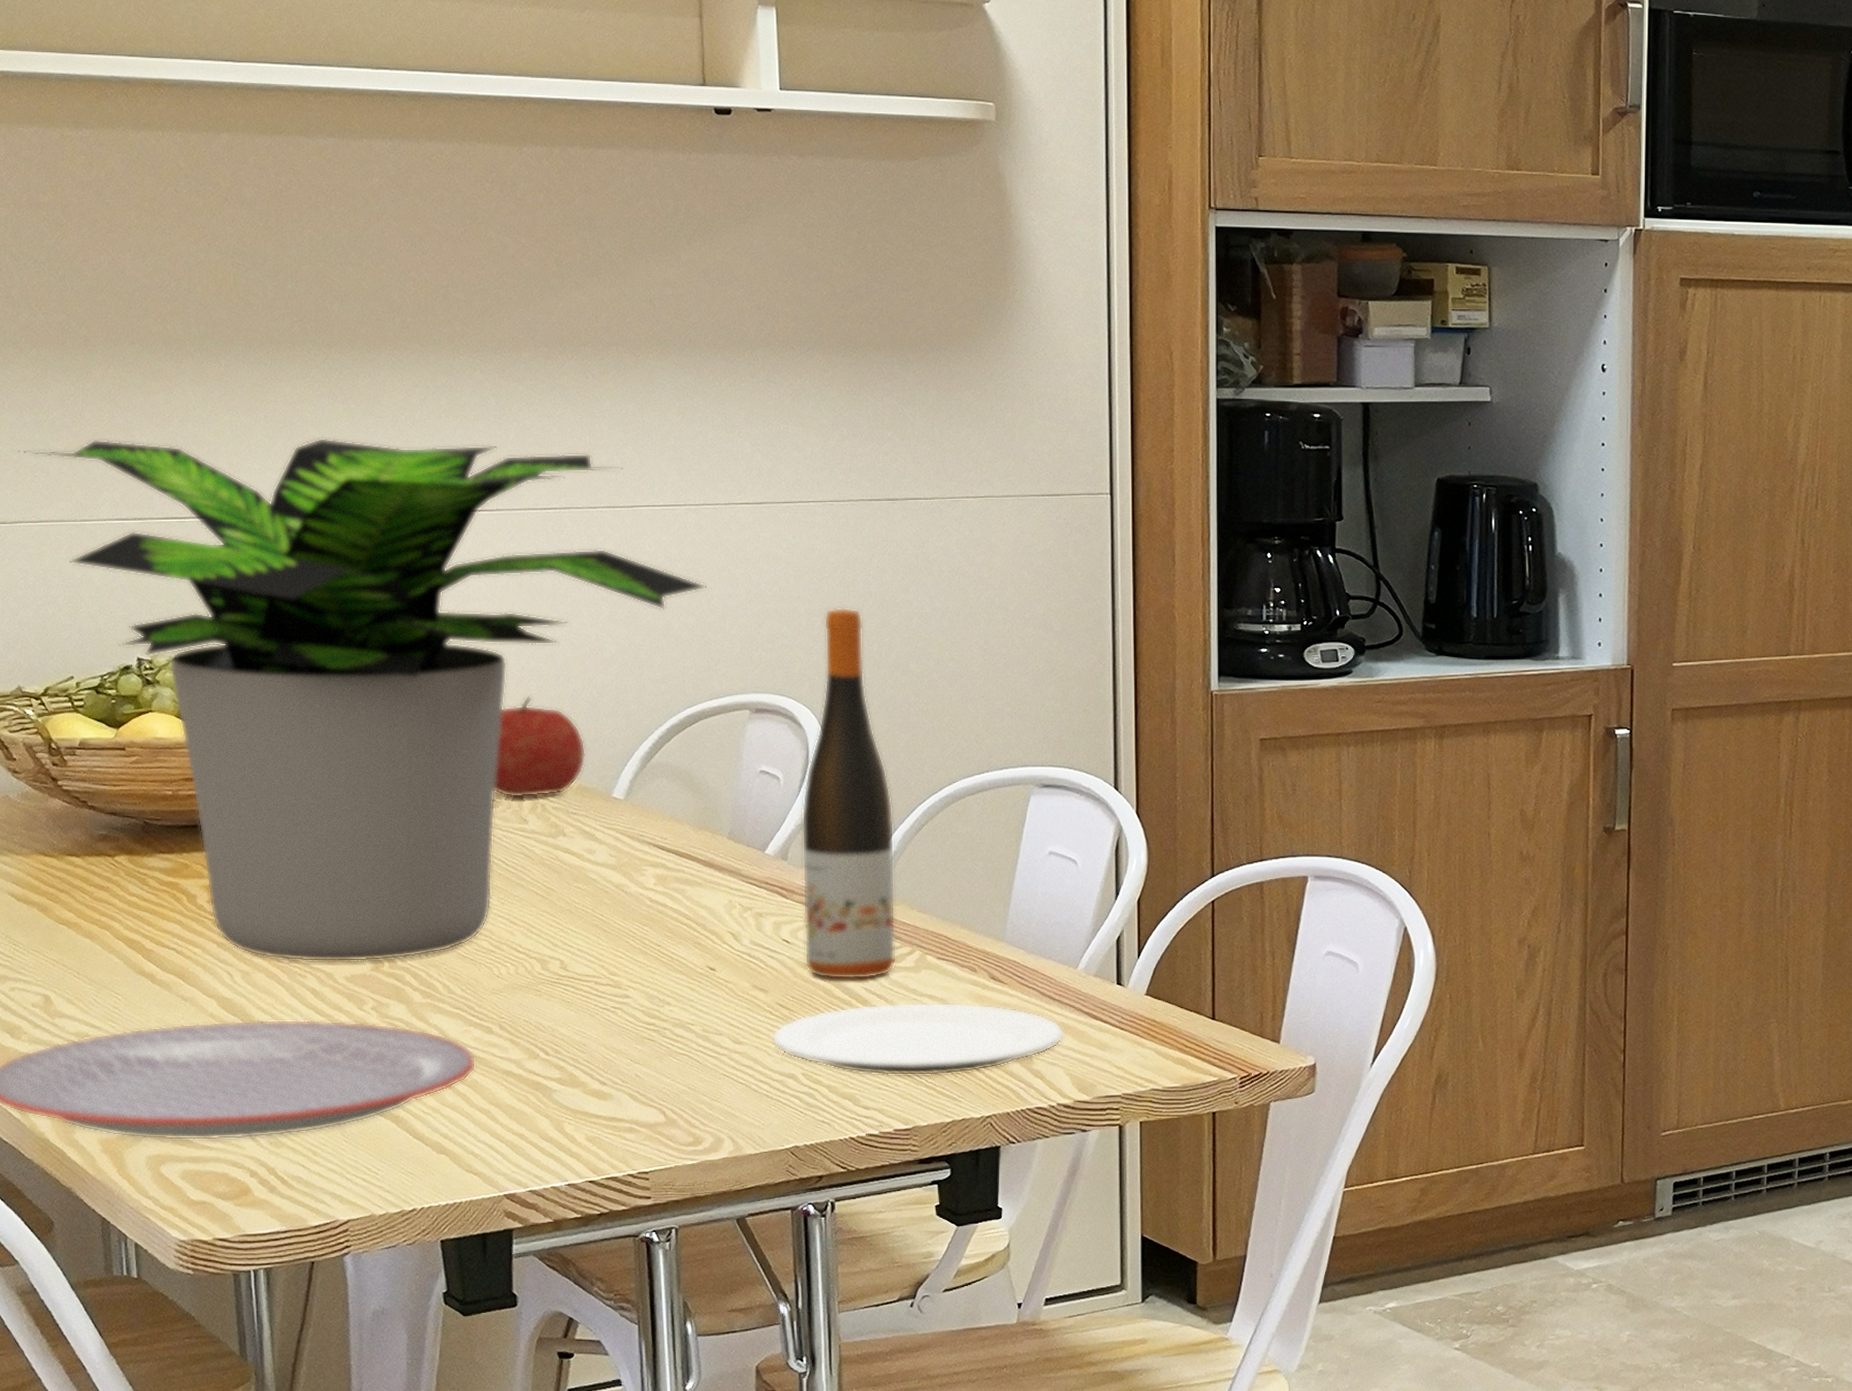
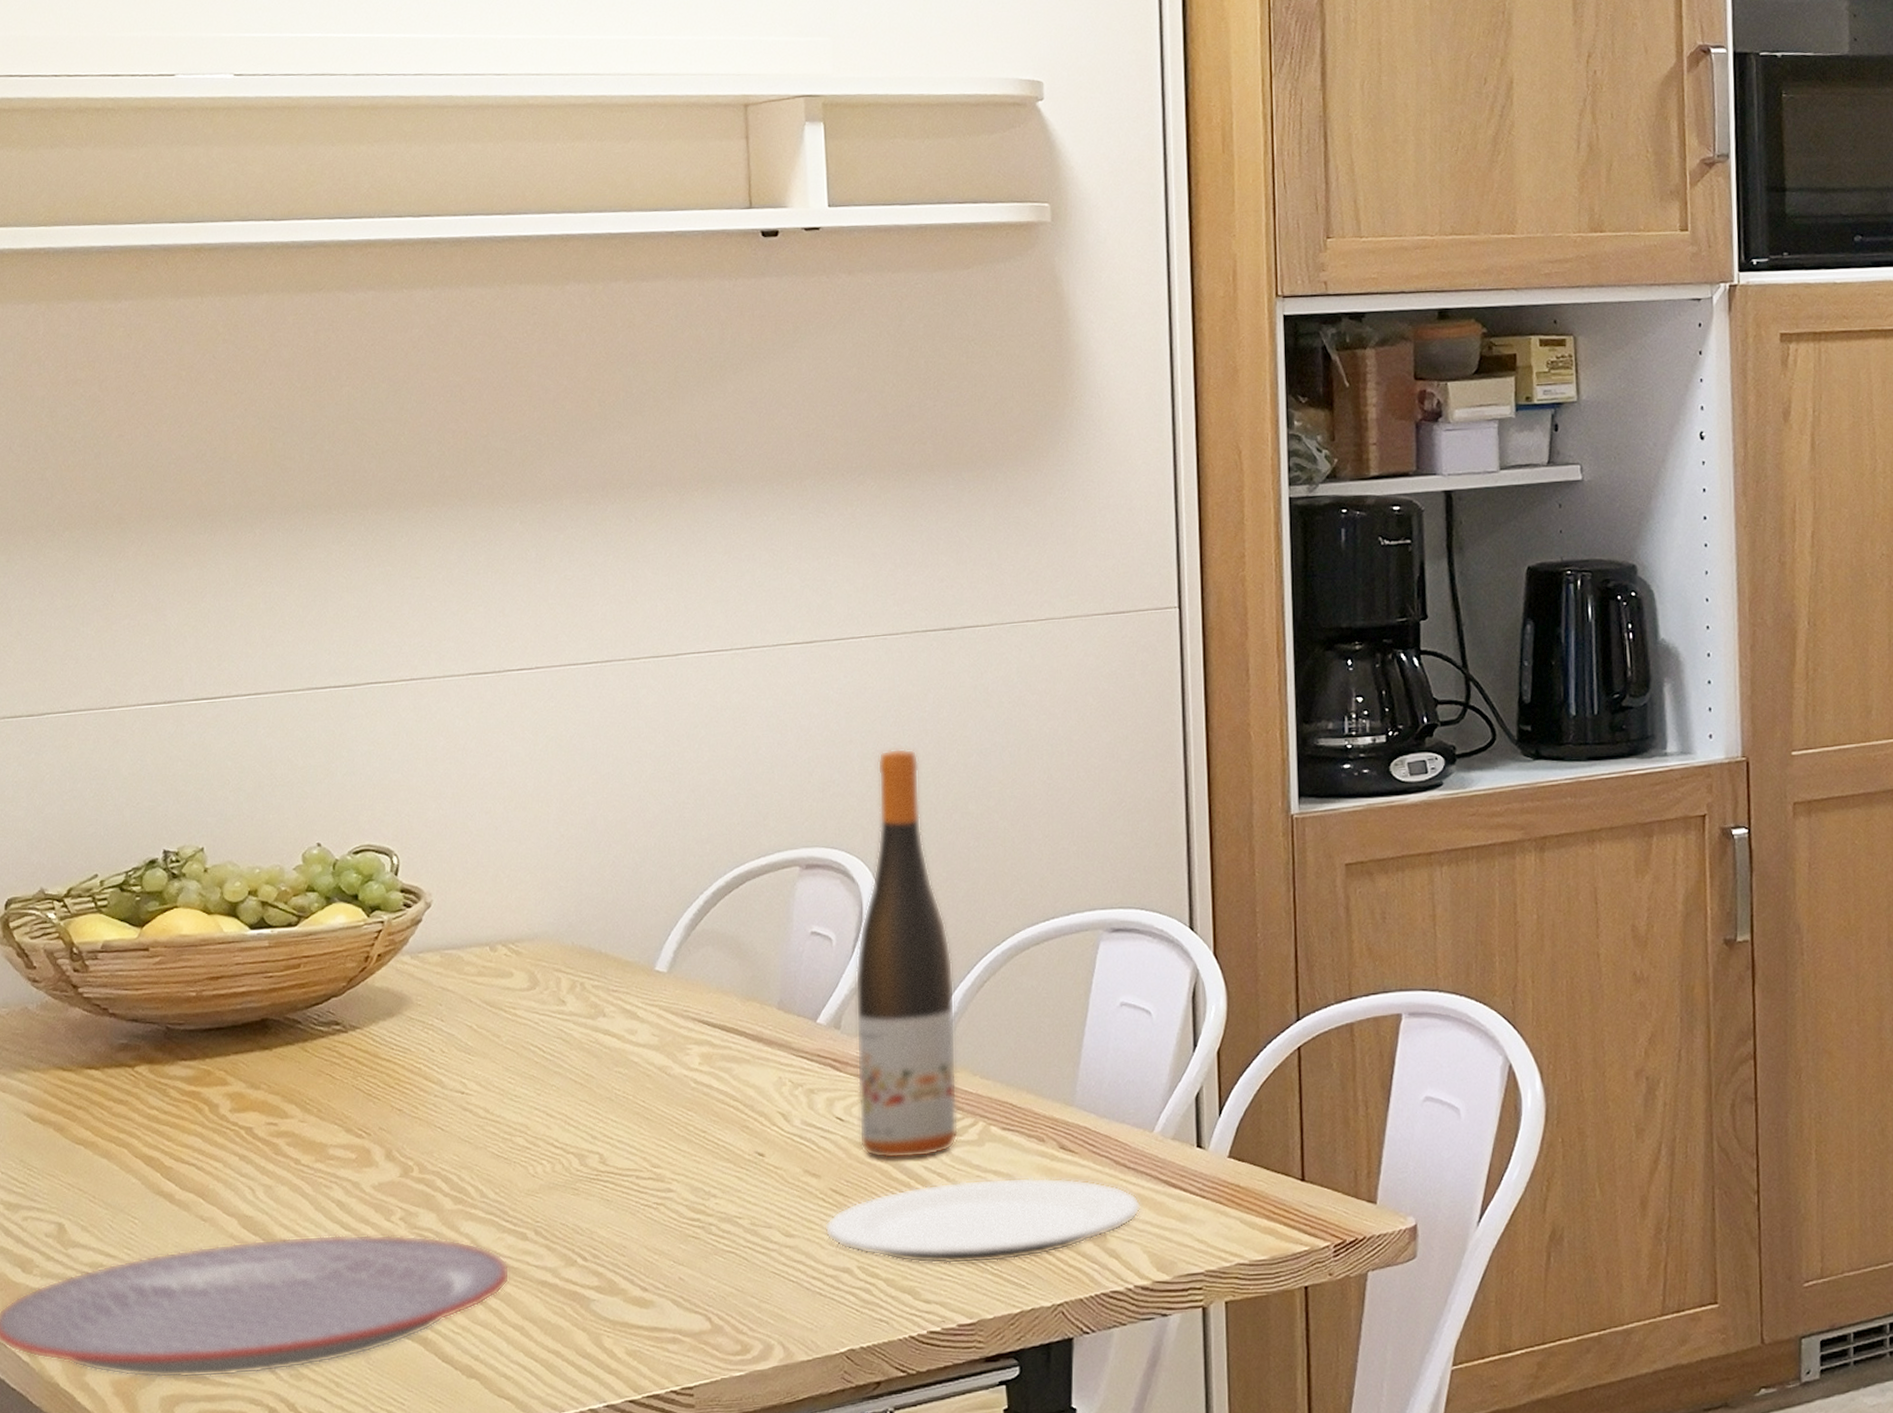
potted plant: present [18,437,706,962] -> none [48,600,754,1171]
fruit: present [494,695,587,798] -> none [531,864,628,978]

